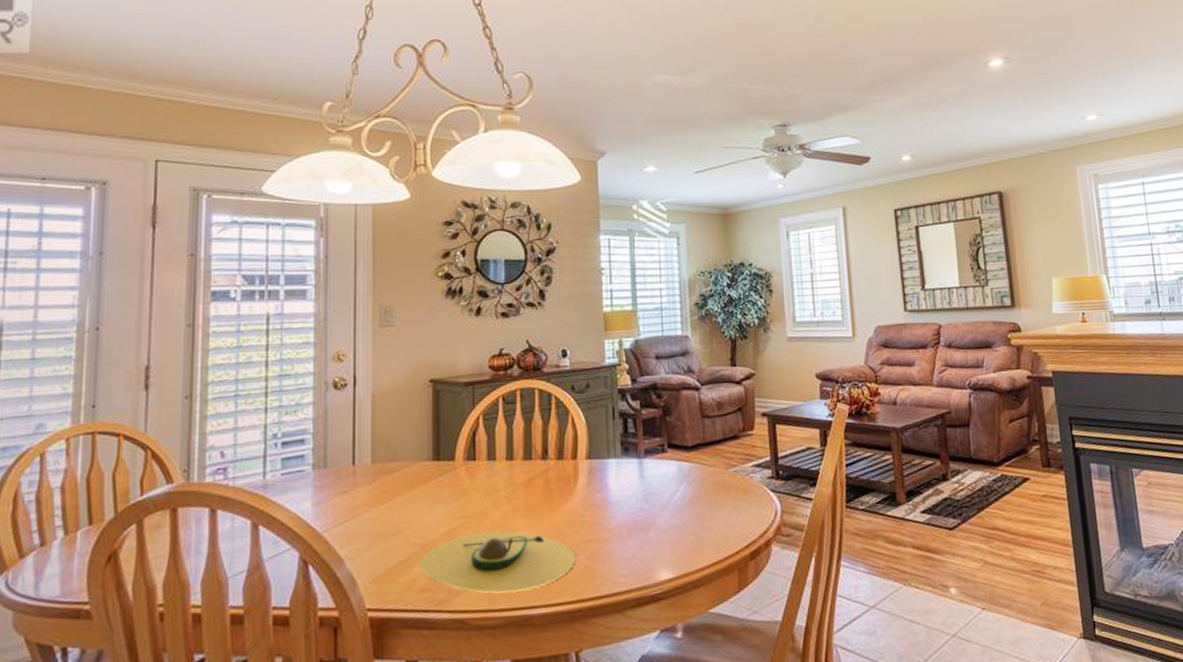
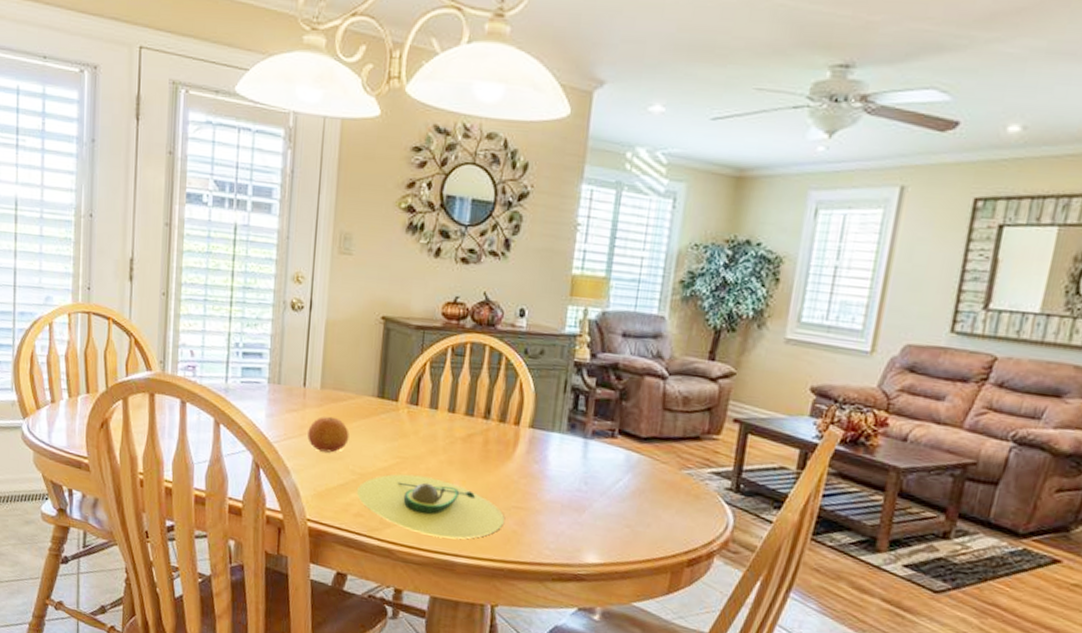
fruit: none [361,490,407,530] -> present [307,416,349,453]

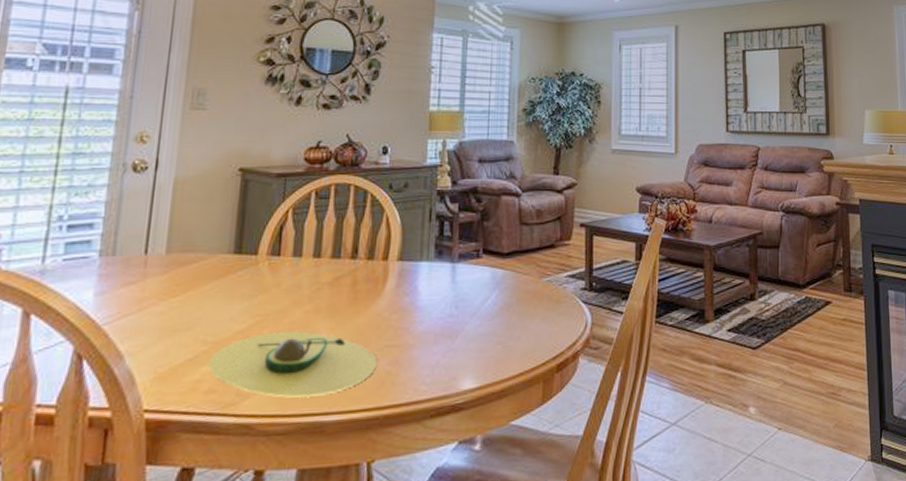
fruit: present [307,416,349,453] -> none [148,283,200,325]

